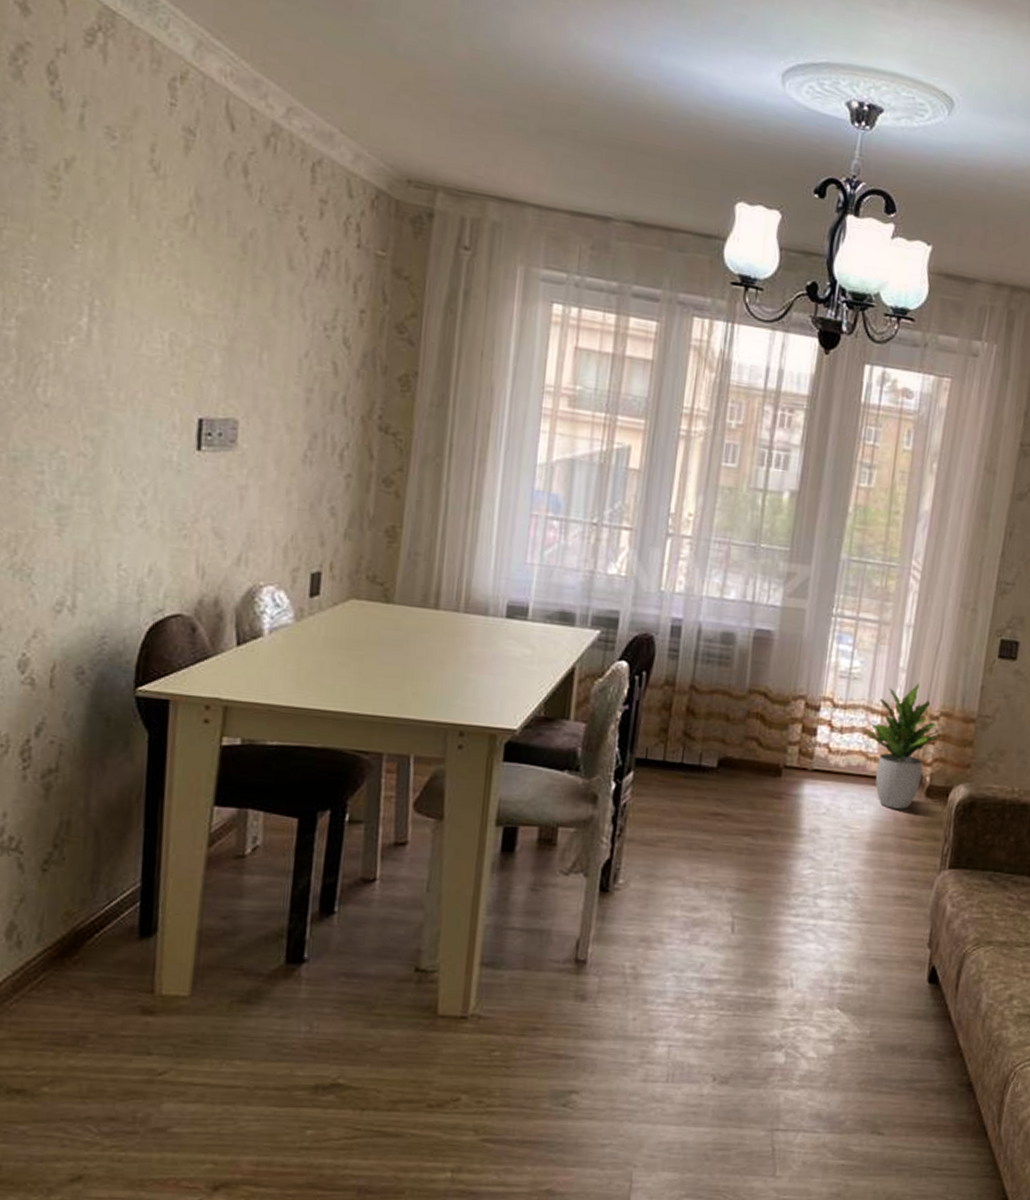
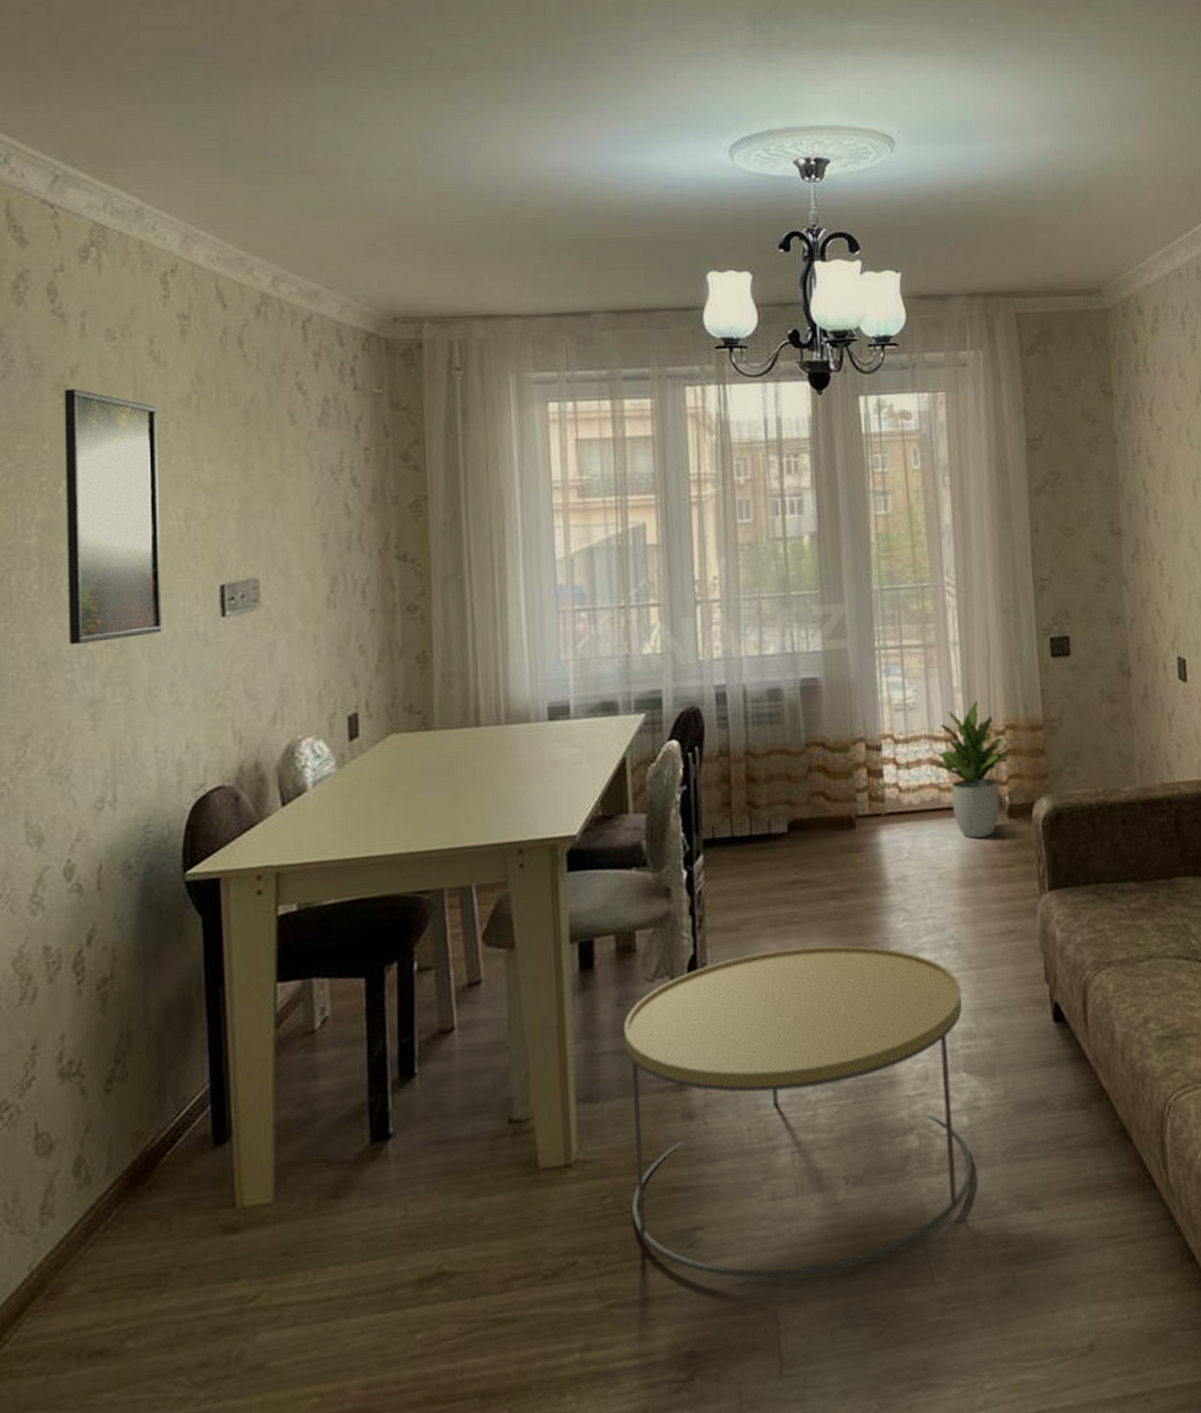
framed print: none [40,181,151,454] -> present [64,389,162,644]
coffee table: none [516,869,850,1150] -> present [623,945,973,1279]

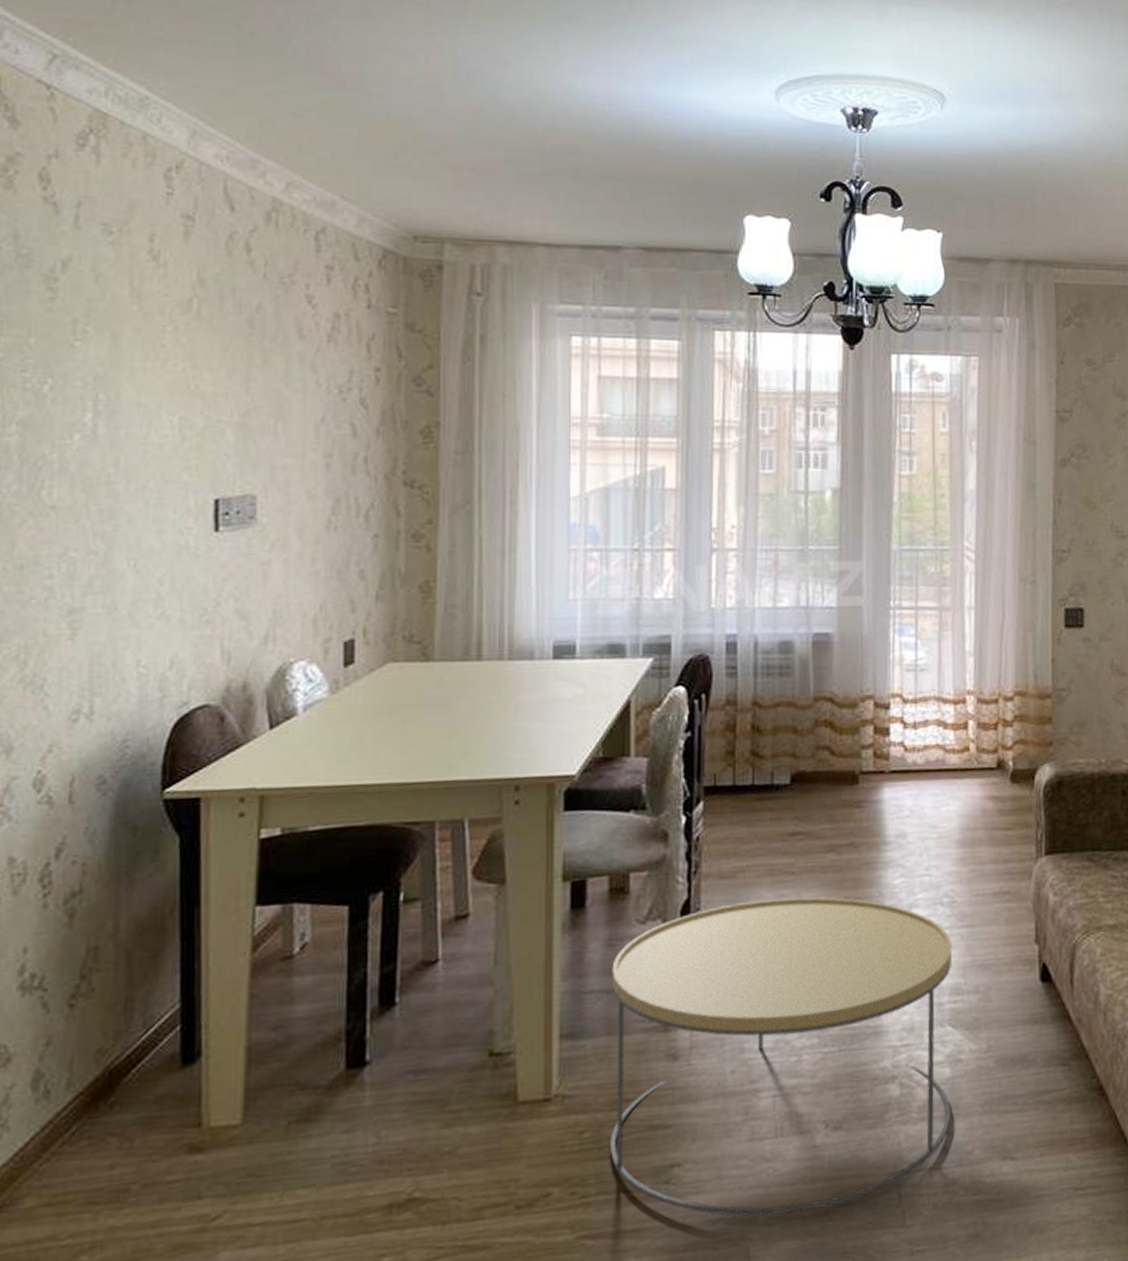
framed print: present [64,389,162,644] -> none [47,283,154,550]
potted plant: present [929,699,1010,839] -> none [936,664,1018,800]

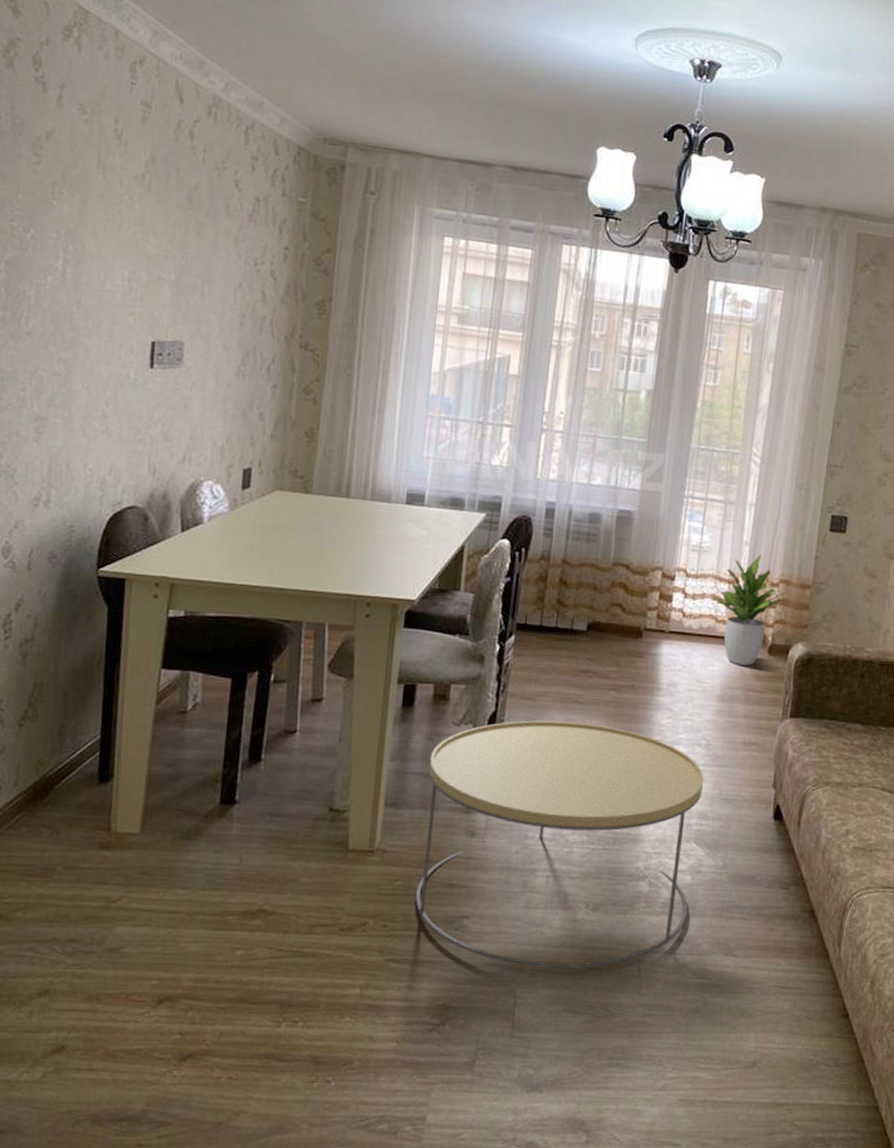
potted plant: none [936,664,1018,800] -> present [712,553,780,666]

